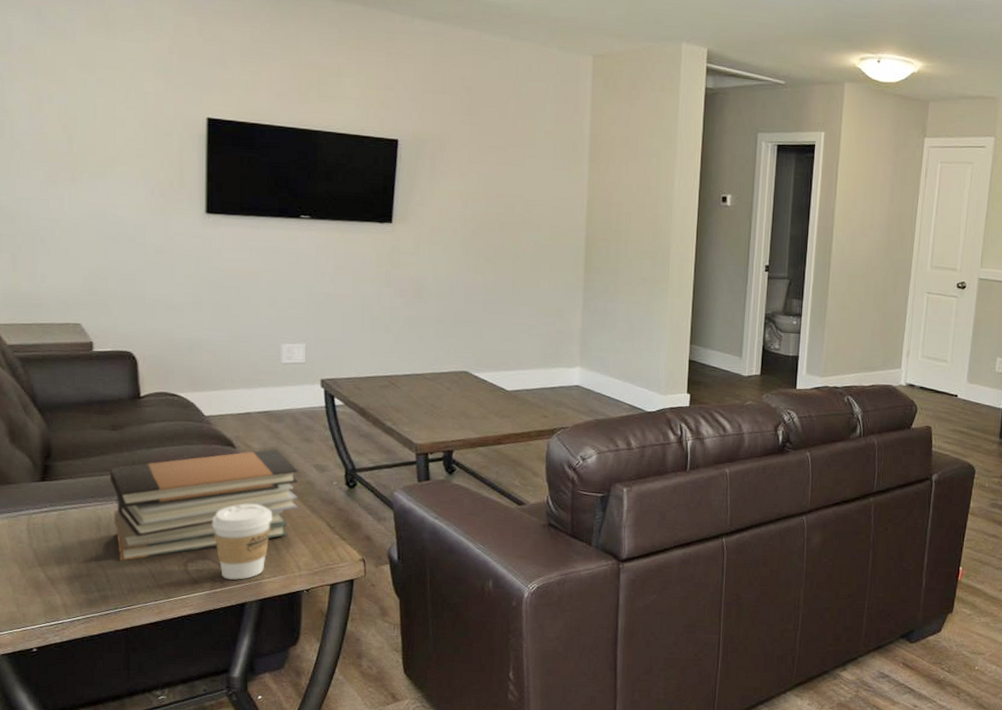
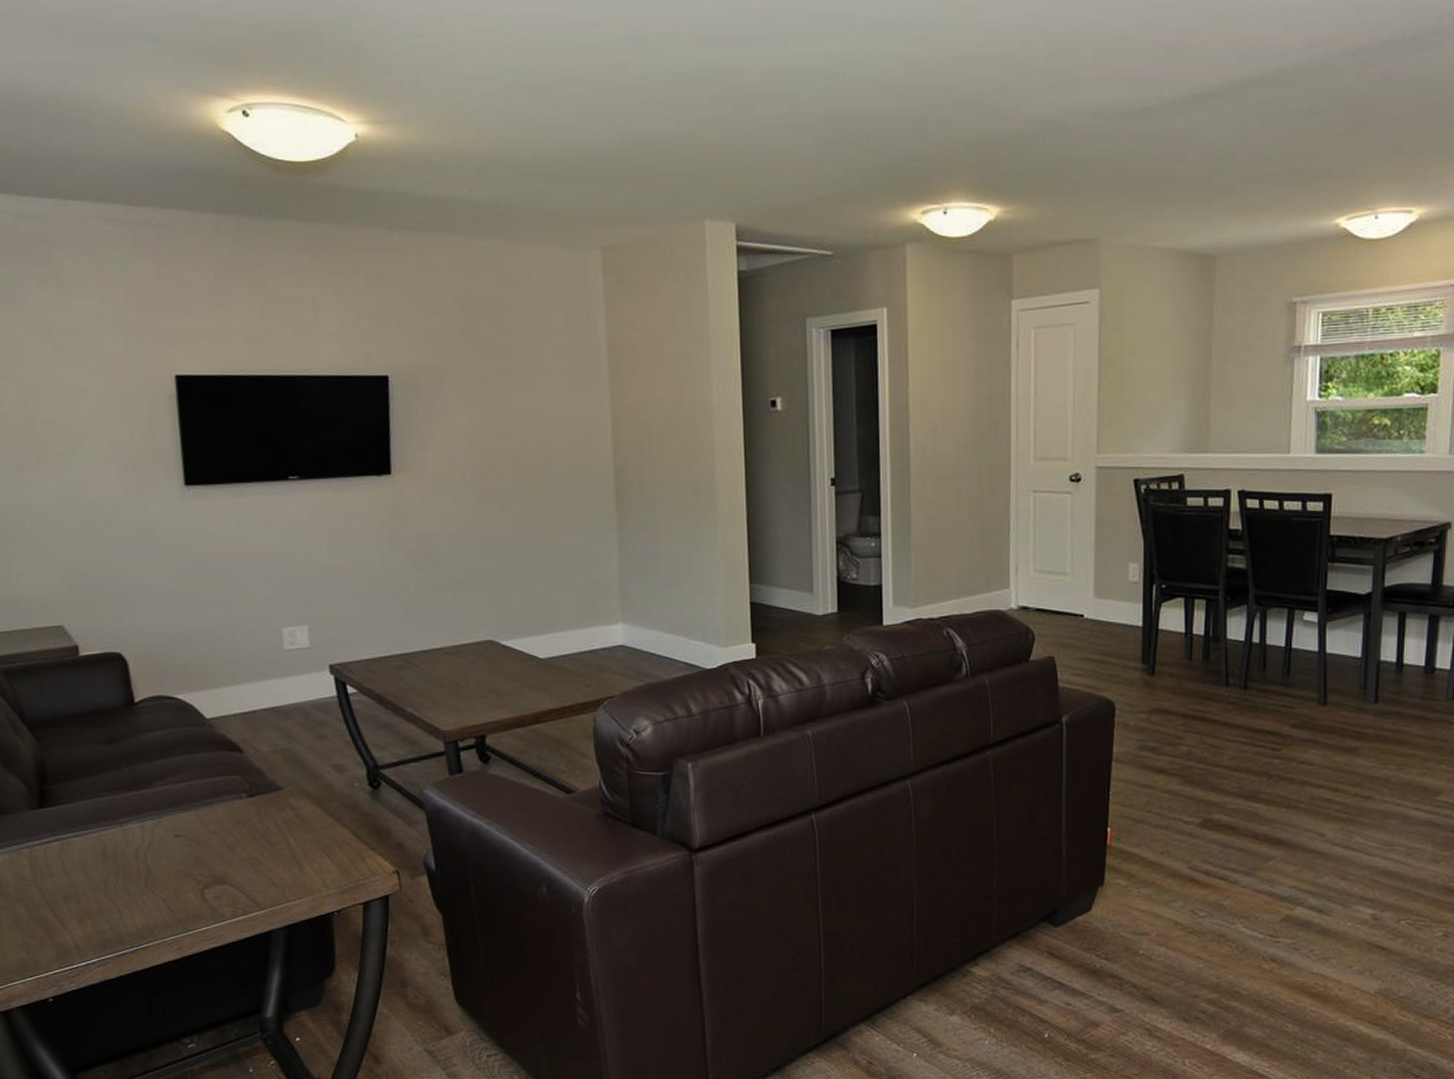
book stack: present [109,449,298,561] -> none [110,750,318,893]
coffee cup: present [212,503,272,580] -> none [226,815,292,905]

